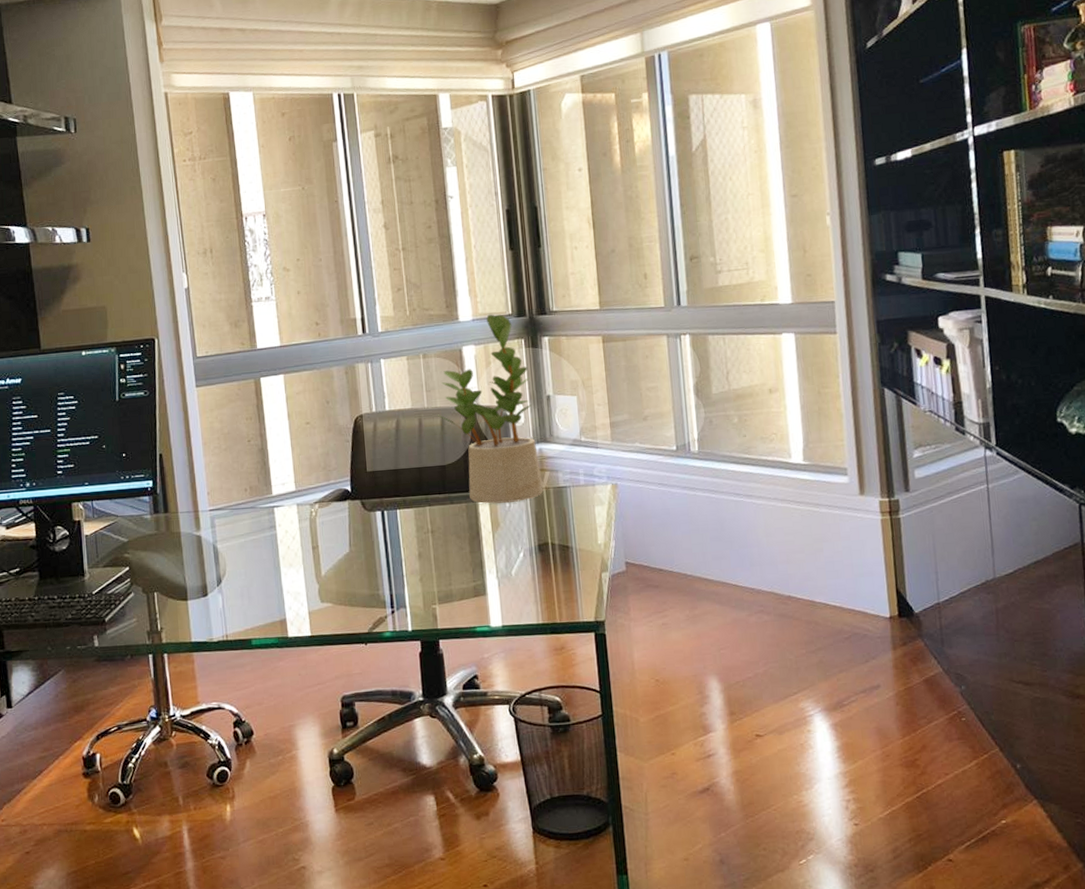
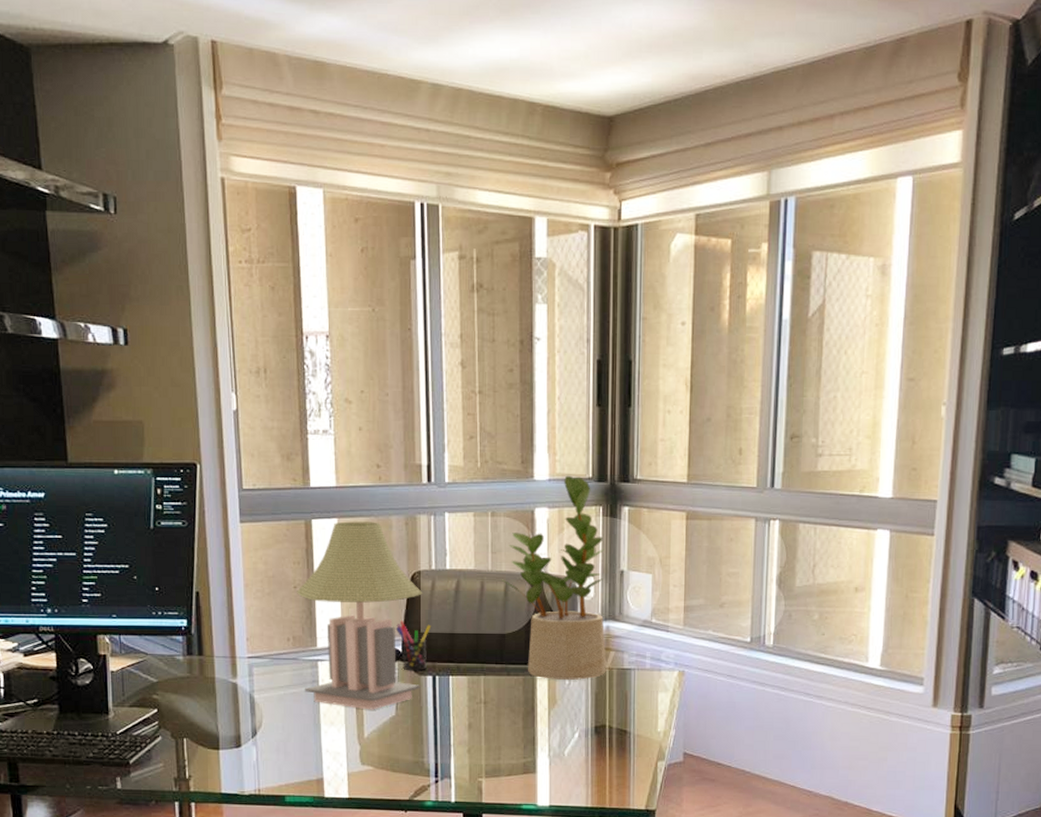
desk lamp: none [250,374,371,549] -> present [296,521,423,710]
pen holder: none [343,462,377,509] -> present [395,620,432,671]

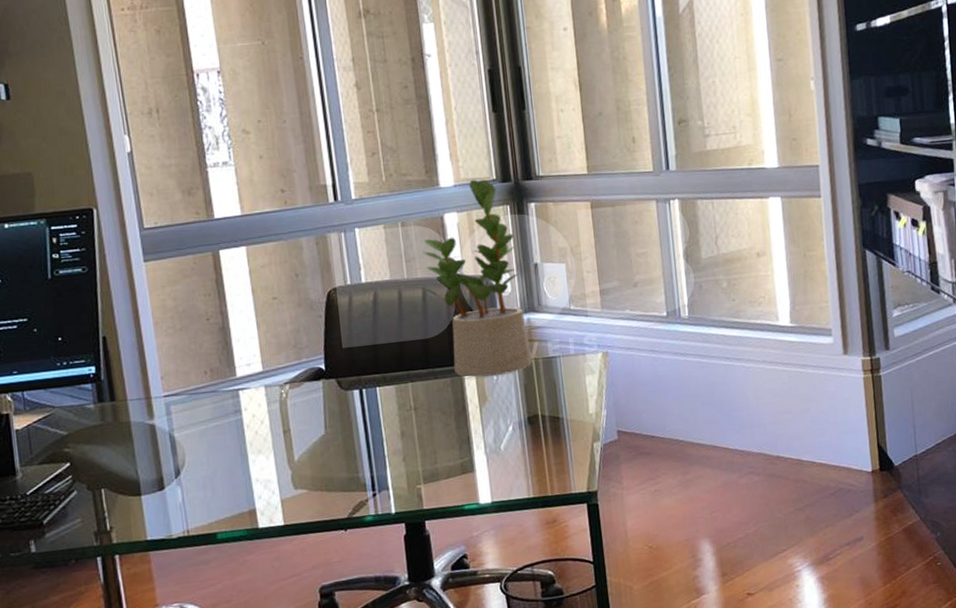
desk lamp: present [296,521,423,710] -> none [209,245,348,433]
pen holder: present [395,620,432,671] -> none [316,338,353,388]

